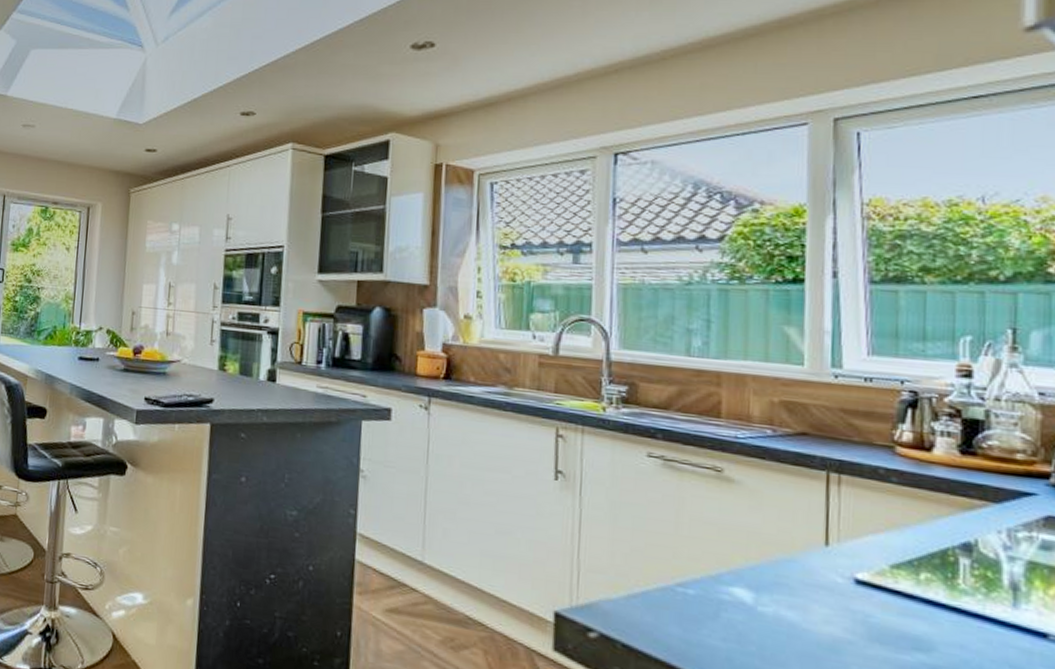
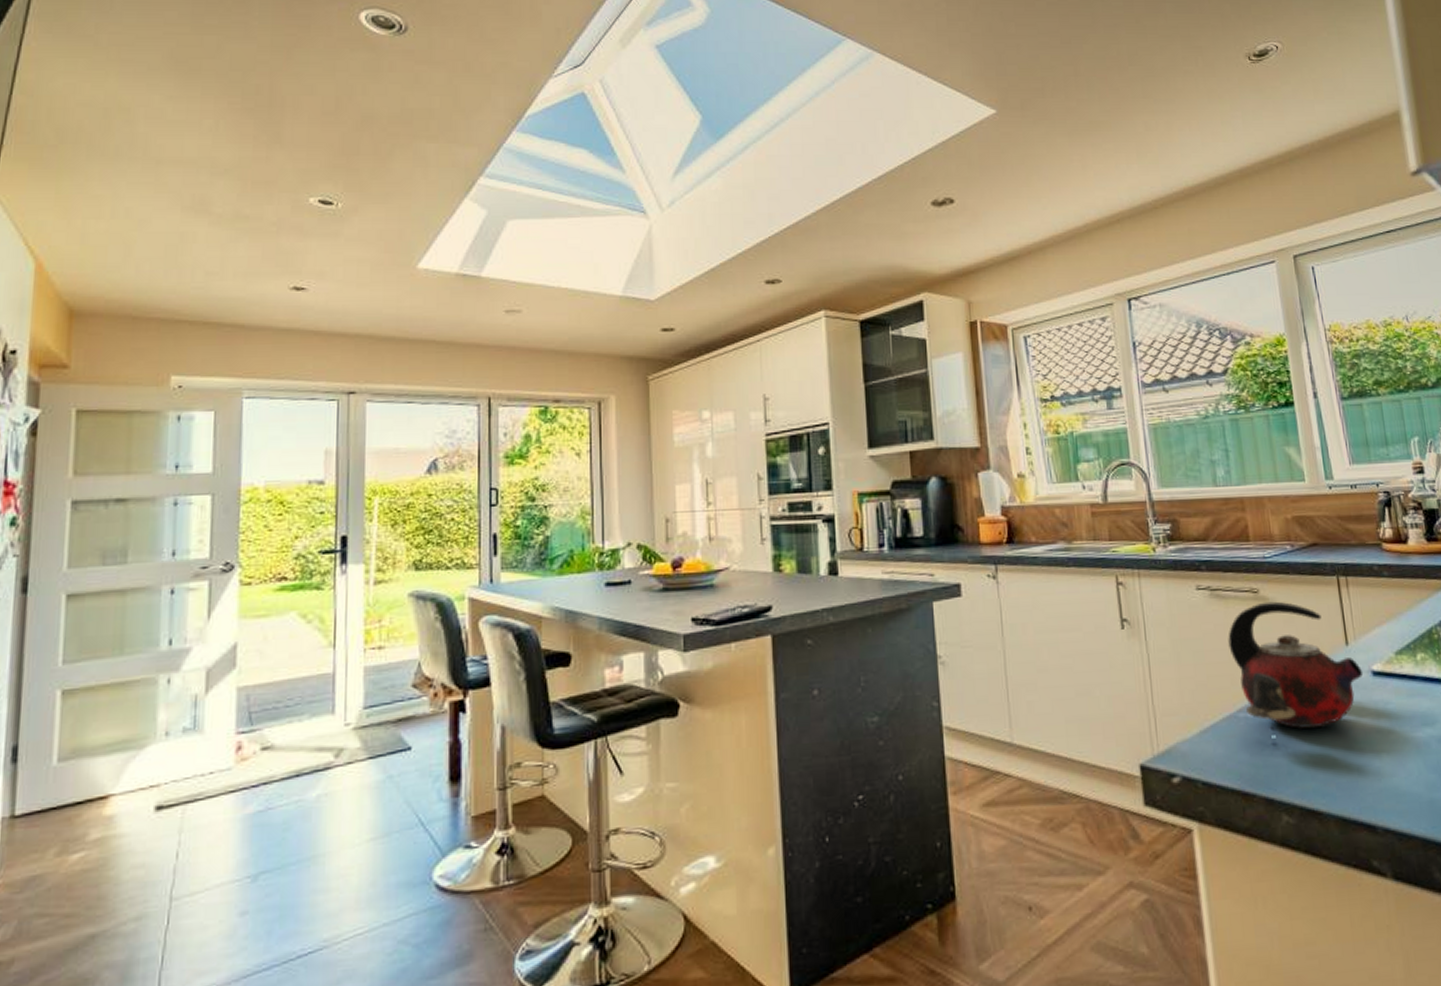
kettle: none [676,482,843,623] -> present [1228,601,1364,730]

